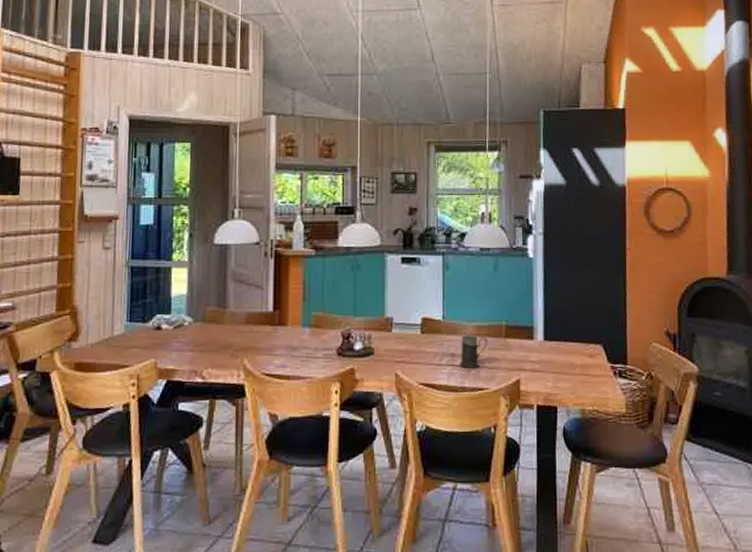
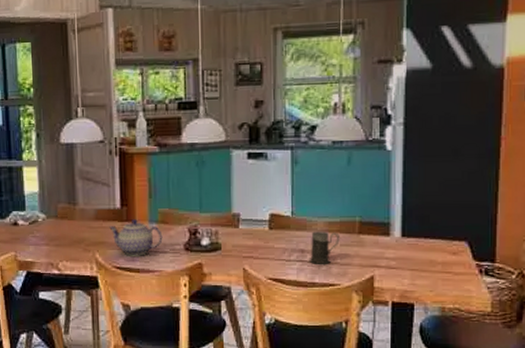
teapot: none [260,323,315,362] -> present [109,219,163,256]

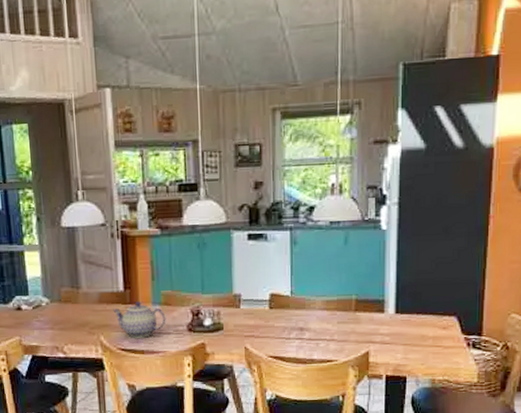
mug: present [310,231,340,264] -> none [309,309,337,342]

